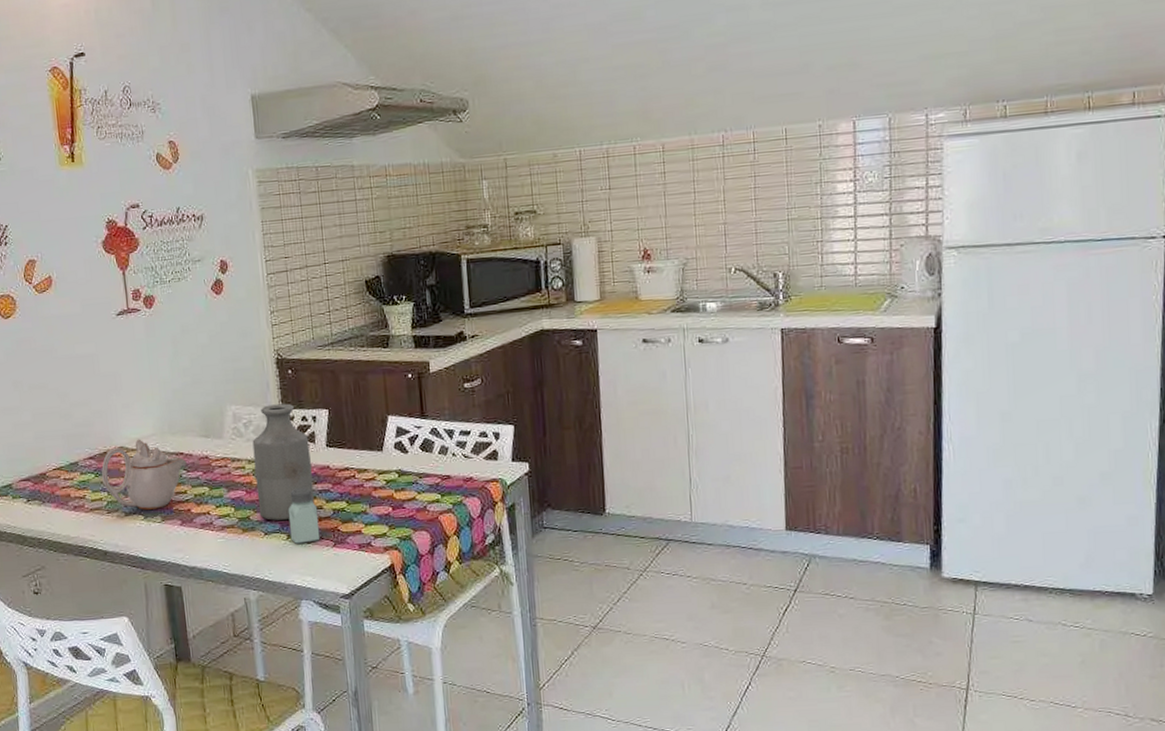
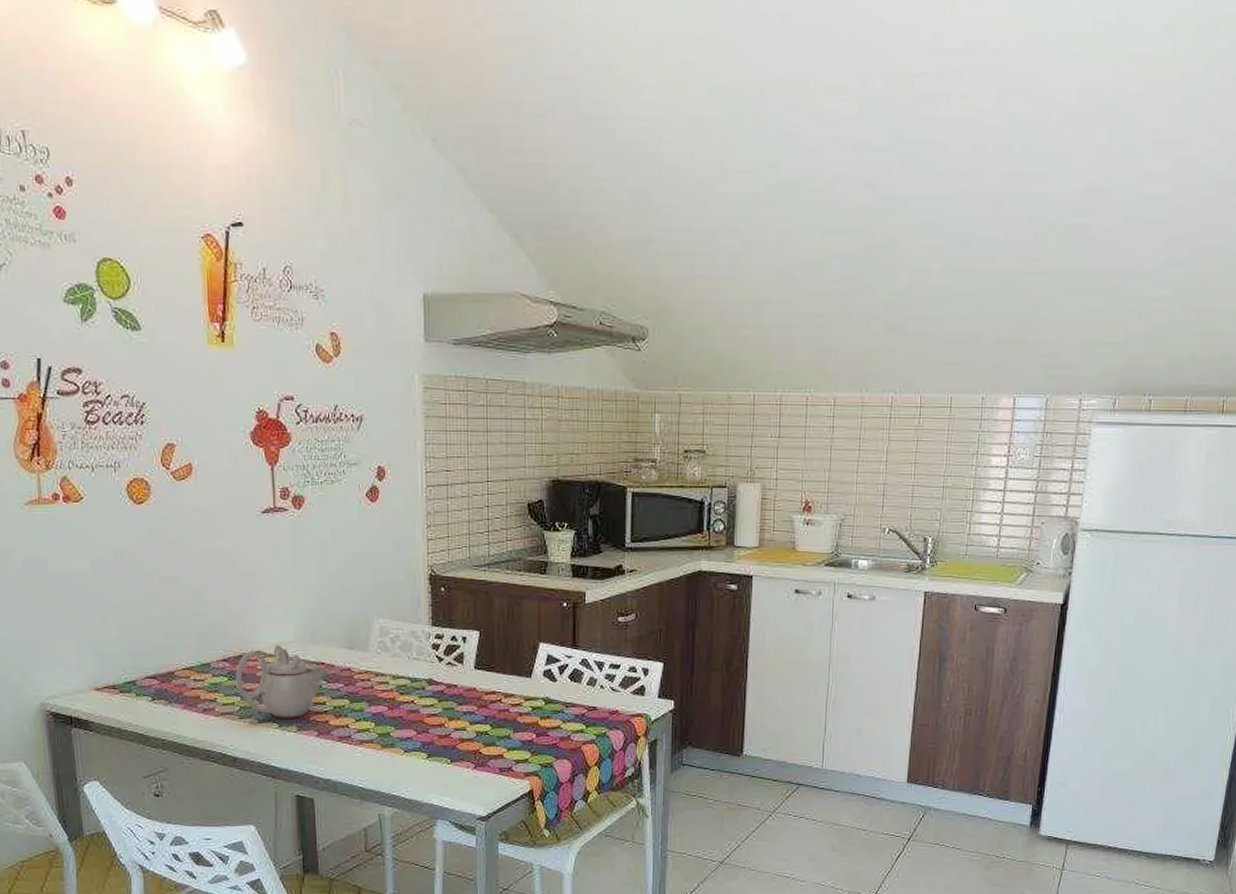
bottle: present [252,403,315,521] -> none [398,621,458,740]
saltshaker: present [287,487,320,544] -> none [430,707,461,763]

